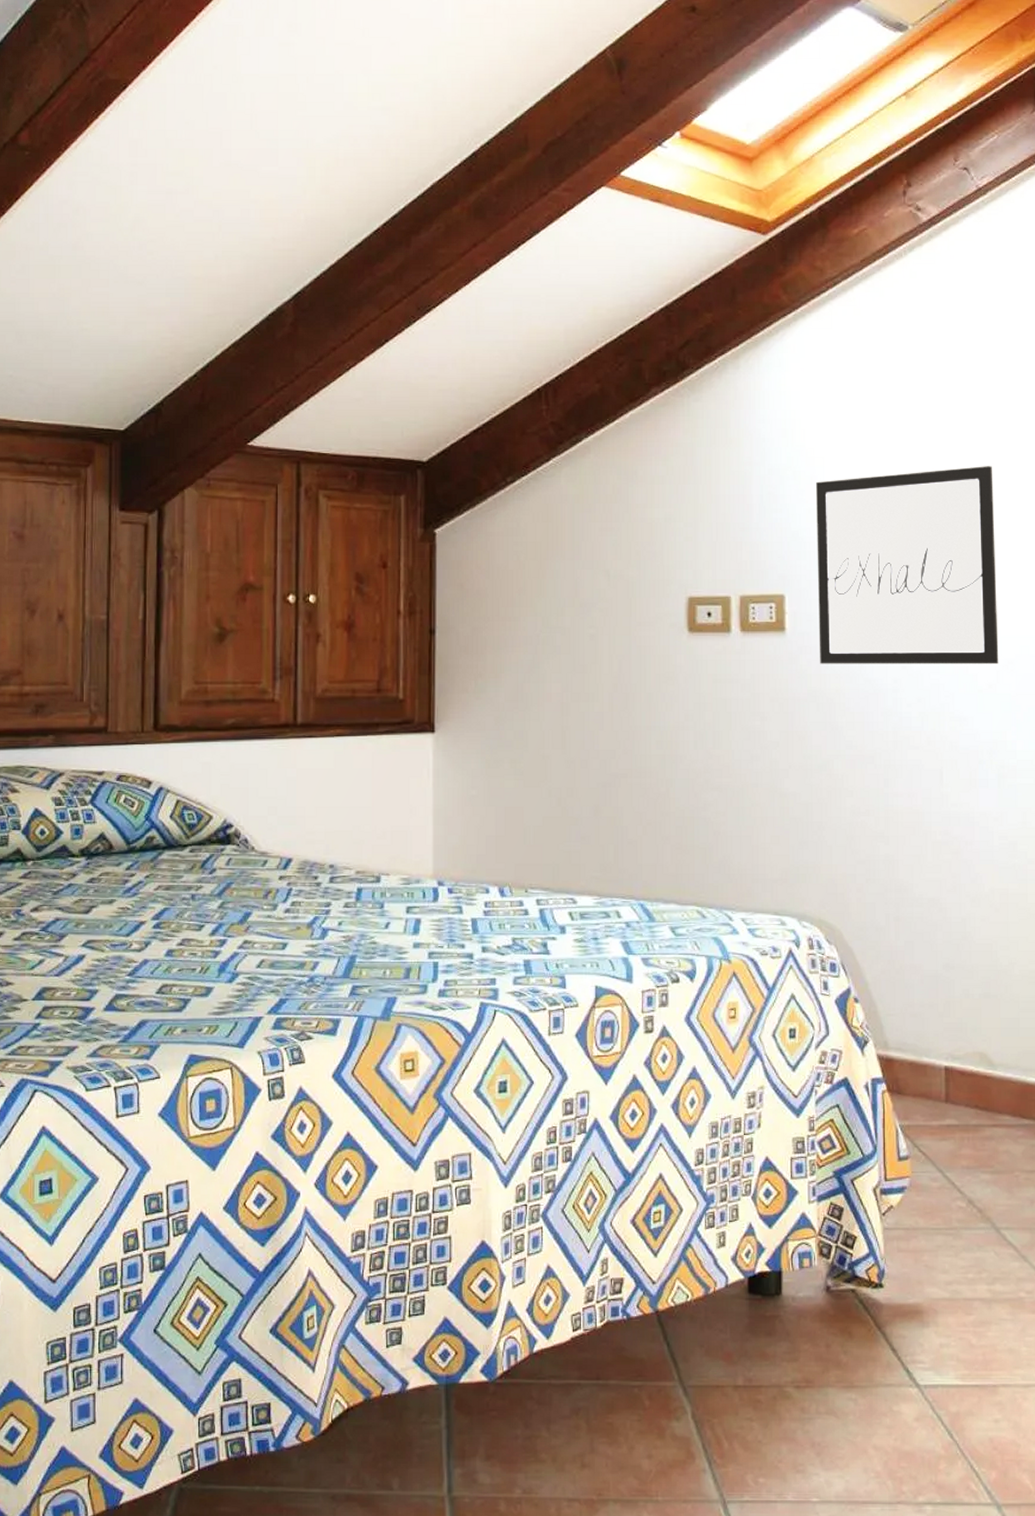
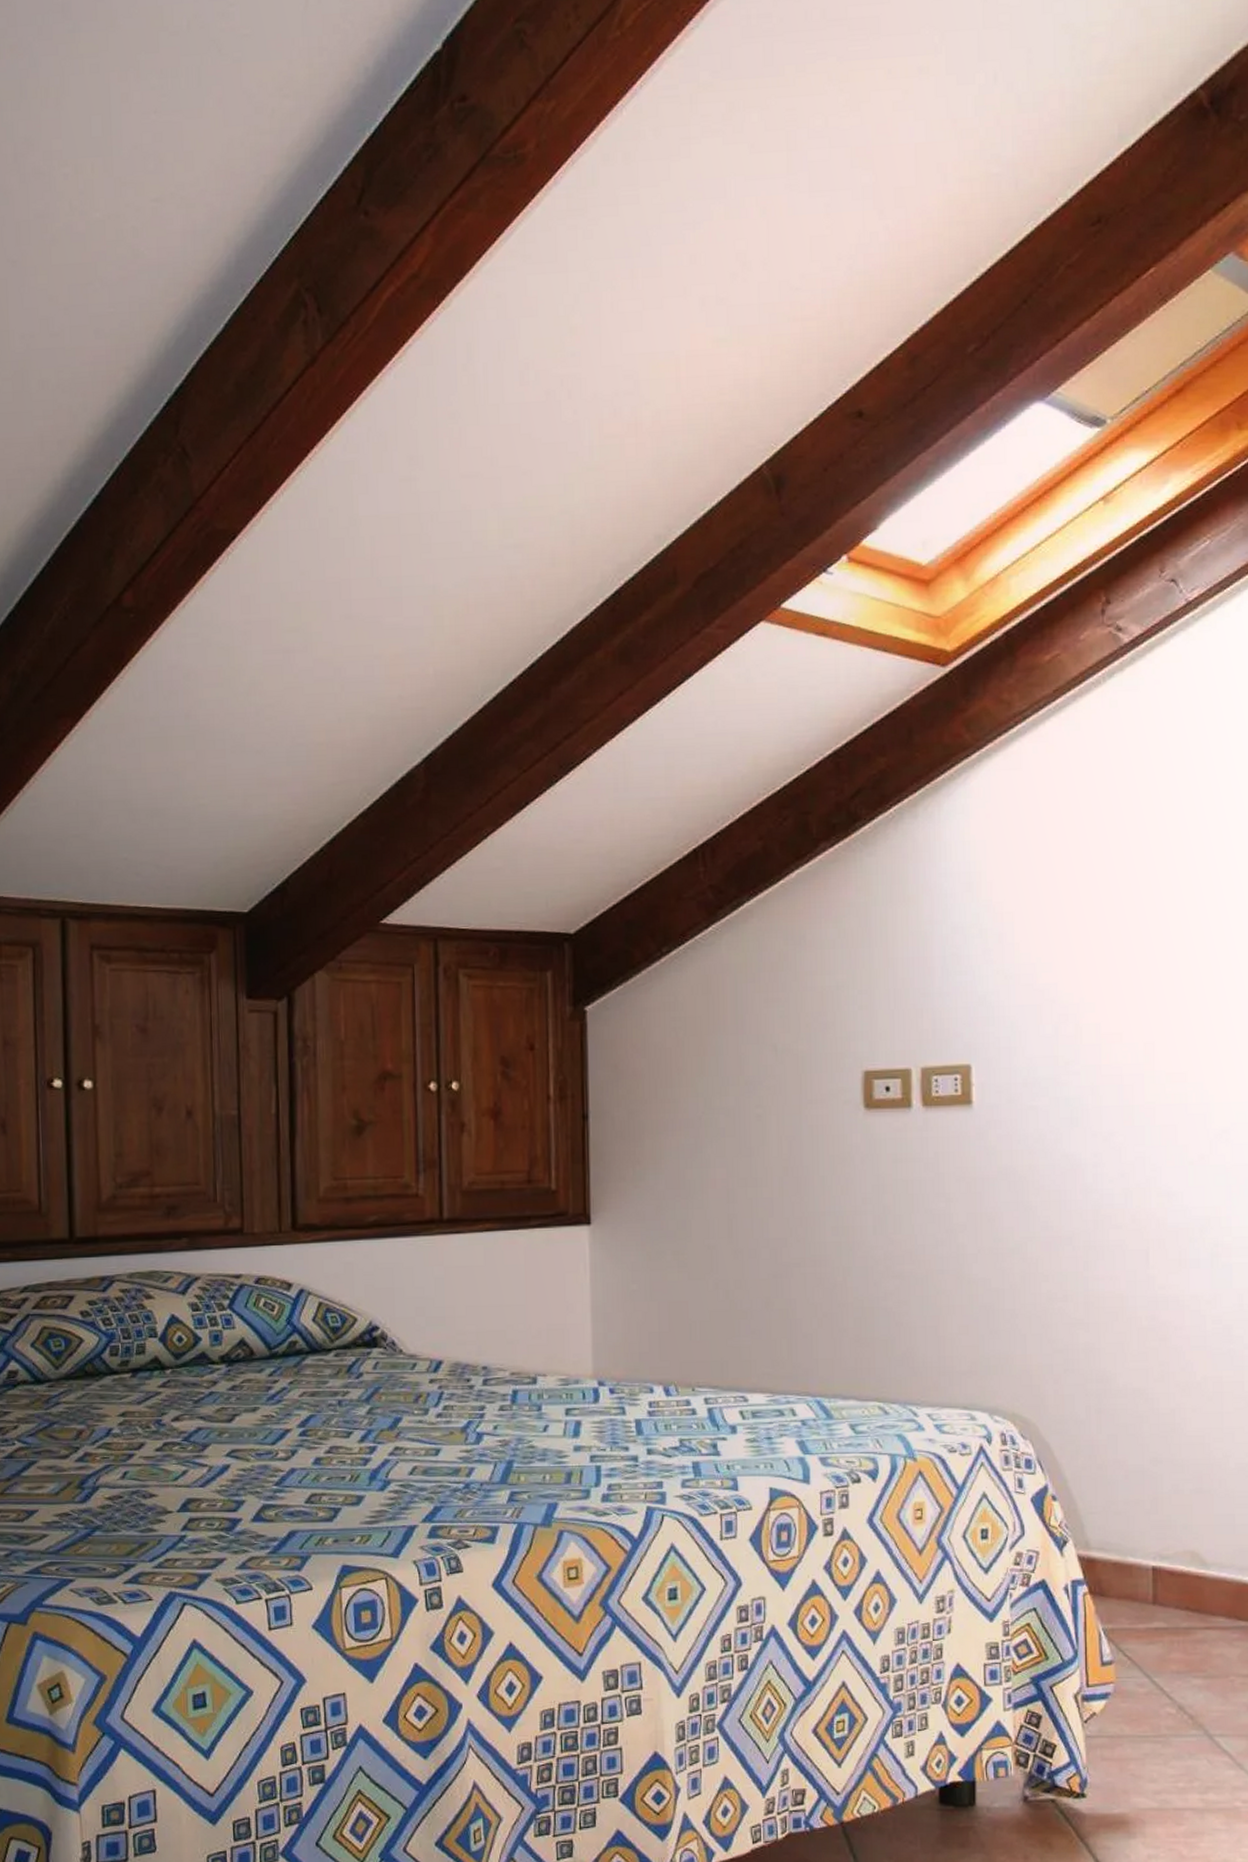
wall art: present [815,466,999,664] -> none [1004,915,1212,1139]

